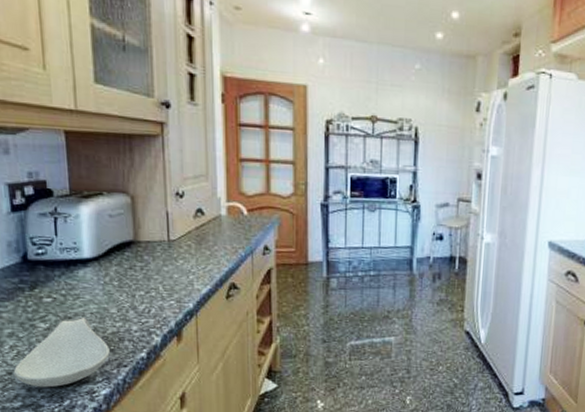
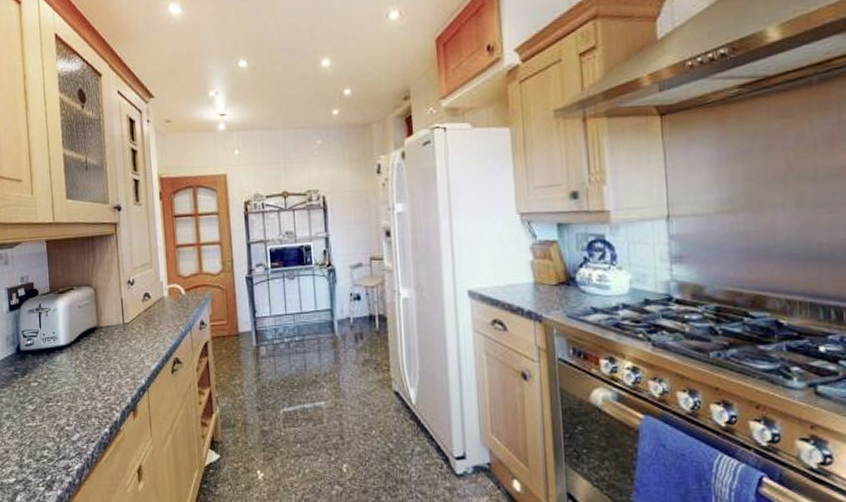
spoon rest: present [13,318,110,388] -> none [9,398,81,464]

